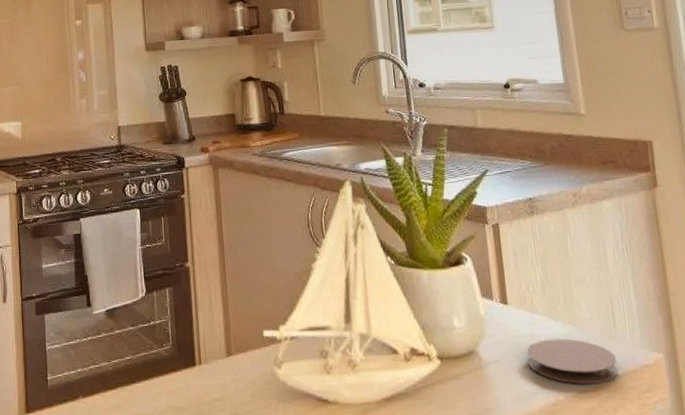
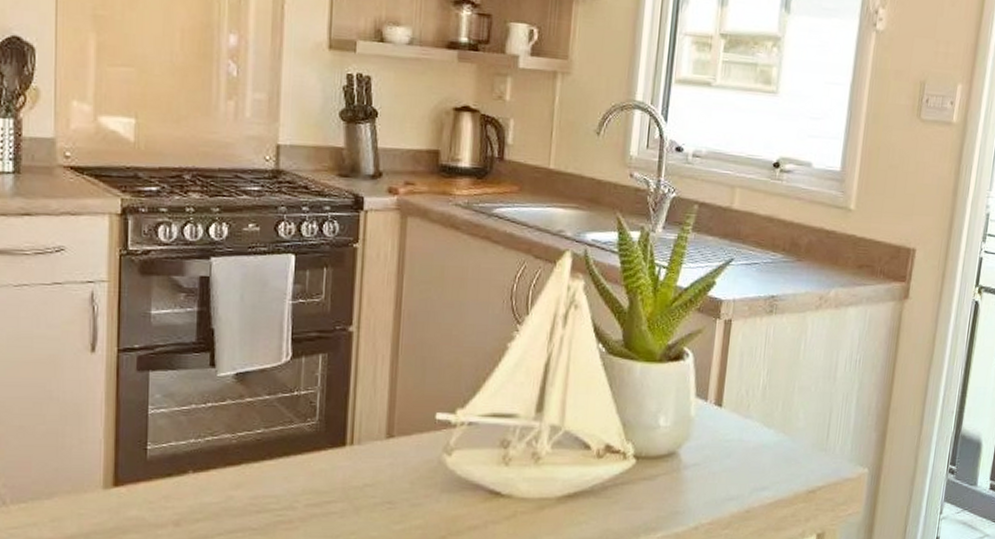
coaster: present [527,338,619,385] -> none [729,446,821,494]

